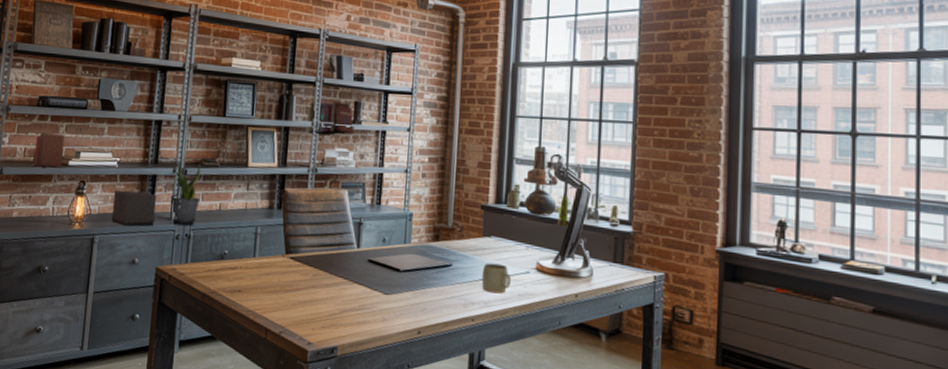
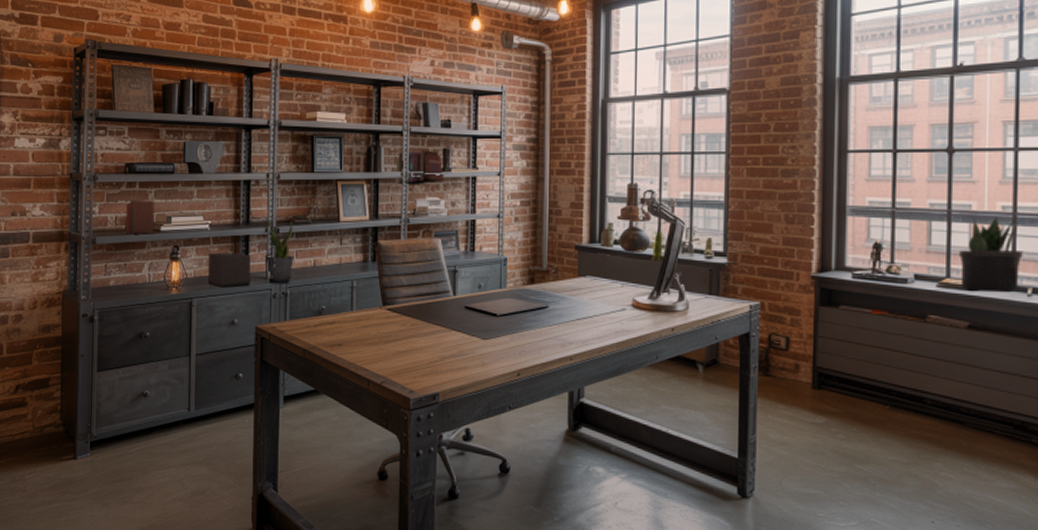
mug: present [481,263,512,294] -> none [578,302,608,332]
planter: none [863,201,927,279] -> present [959,217,1023,293]

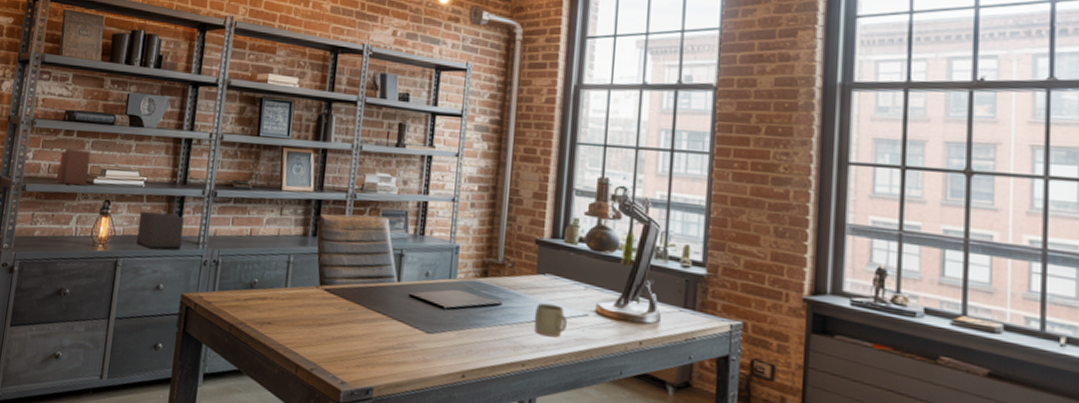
potted plant: present [265,218,294,285] -> none [198,180,232,253]
books: present [396,150,444,185] -> none [346,122,398,160]
mug: none [578,302,608,332] -> present [533,303,568,338]
planter: present [959,217,1023,293] -> none [978,249,1055,341]

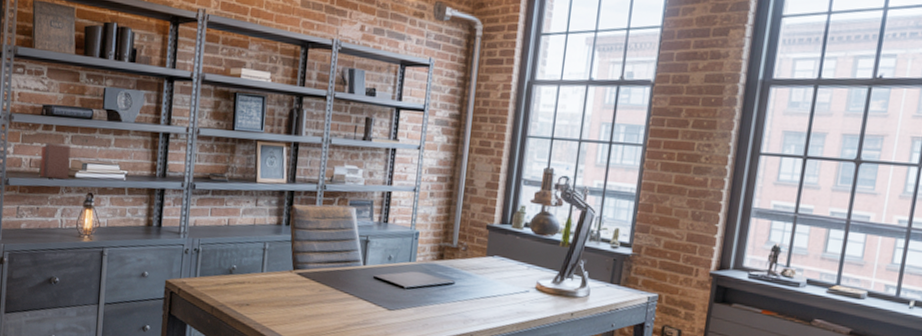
decorative box: present [137,211,184,251] -> none [121,203,165,241]
mug: present [533,303,568,338] -> none [482,281,512,311]

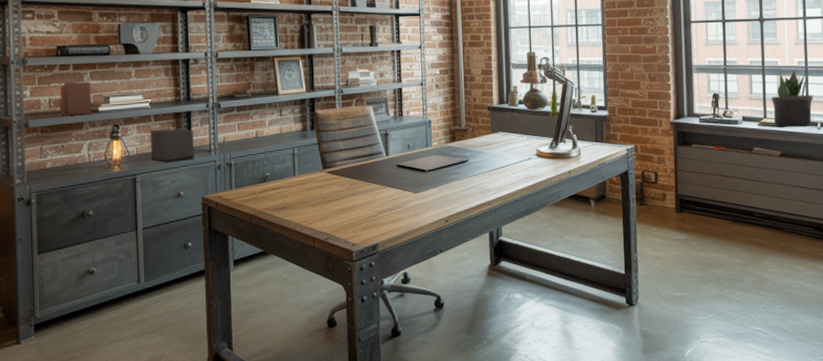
decorative box: none [121,203,165,241] -> present [149,128,194,163]
planter: none [848,228,914,304] -> present [771,70,813,128]

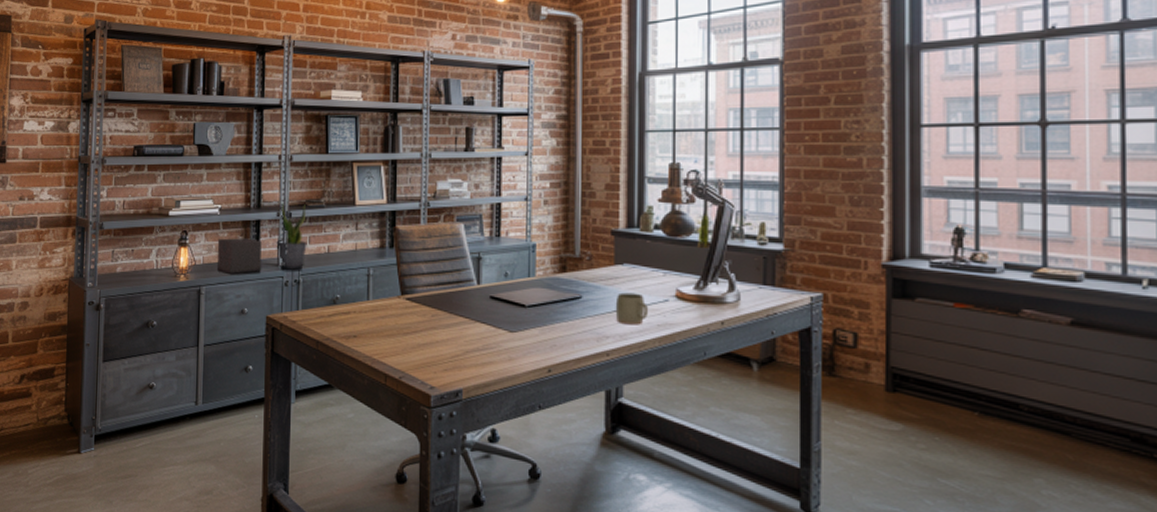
books: present [58,81,92,116] -> none [131,183,163,219]
potted plant: none [207,94,237,157] -> present [276,201,307,273]
mug: none [493,154,518,180] -> present [615,292,649,325]
planter: present [771,70,813,128] -> none [1057,198,1135,285]

